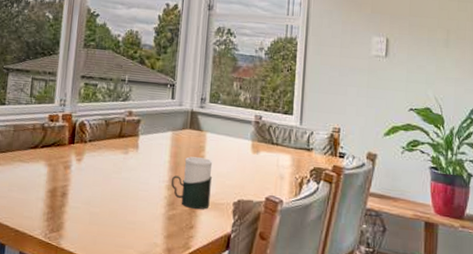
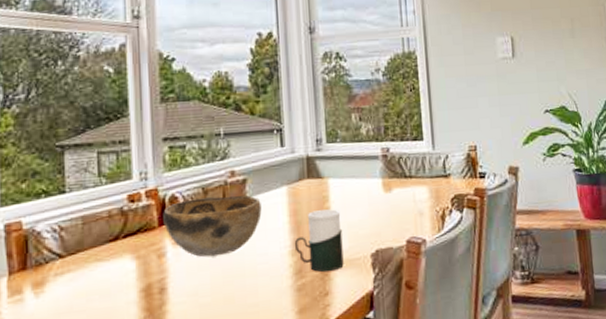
decorative bowl: none [72,127,149,178] -> present [163,195,262,258]

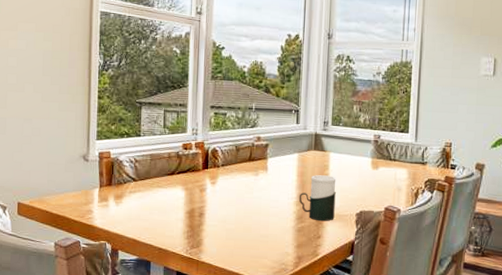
decorative bowl: present [163,195,262,258] -> none [206,153,278,197]

